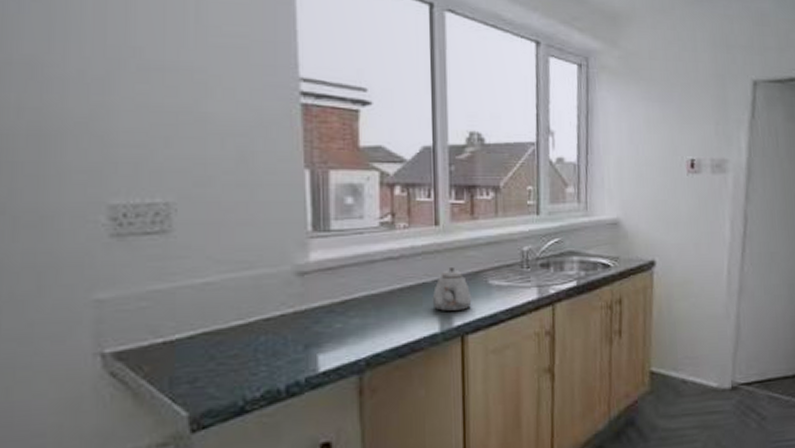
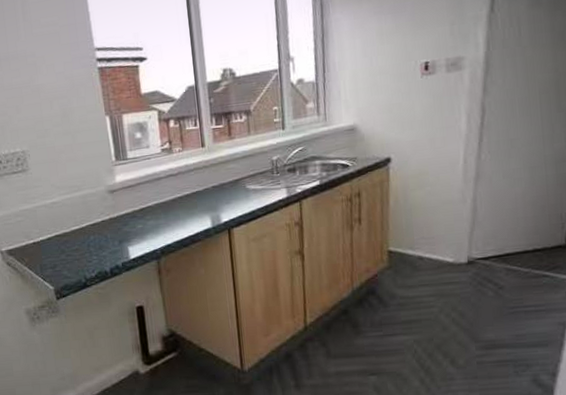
teapot: present [432,268,472,312] -> none [204,178,235,212]

